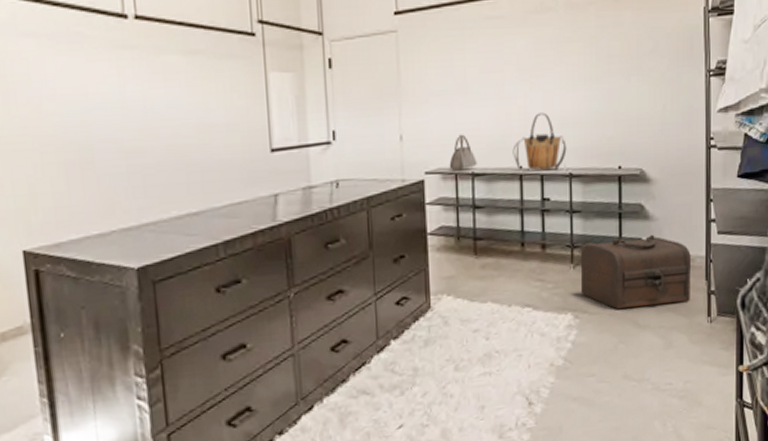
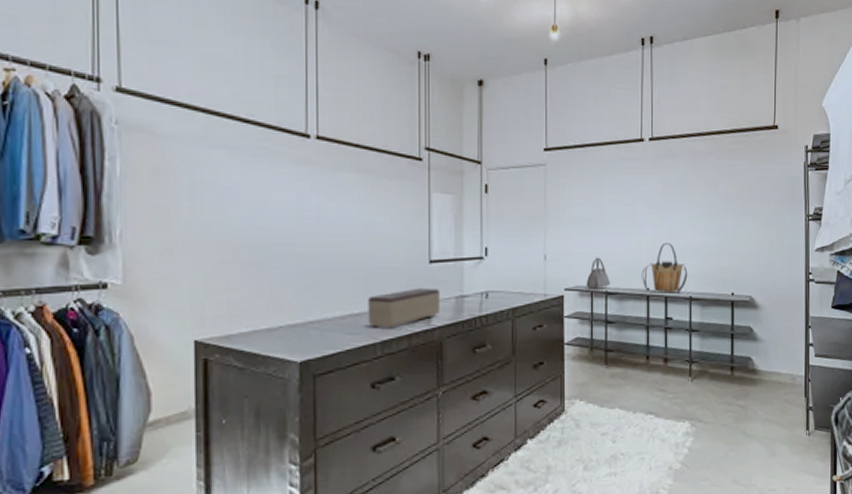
decorative box: none [206,179,286,228] -> present [368,287,440,329]
wooden chest: present [580,234,692,310] -> none [697,354,793,421]

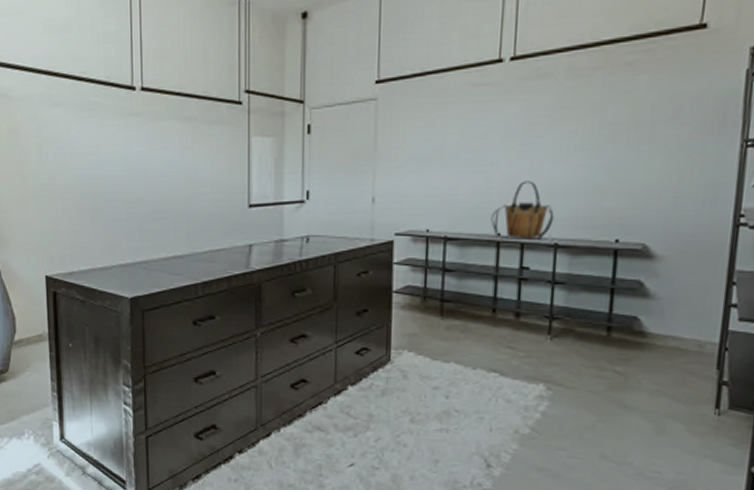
decorative box: present [368,287,440,329] -> none [190,231,259,271]
handbag: present [586,257,610,289] -> none [420,199,451,234]

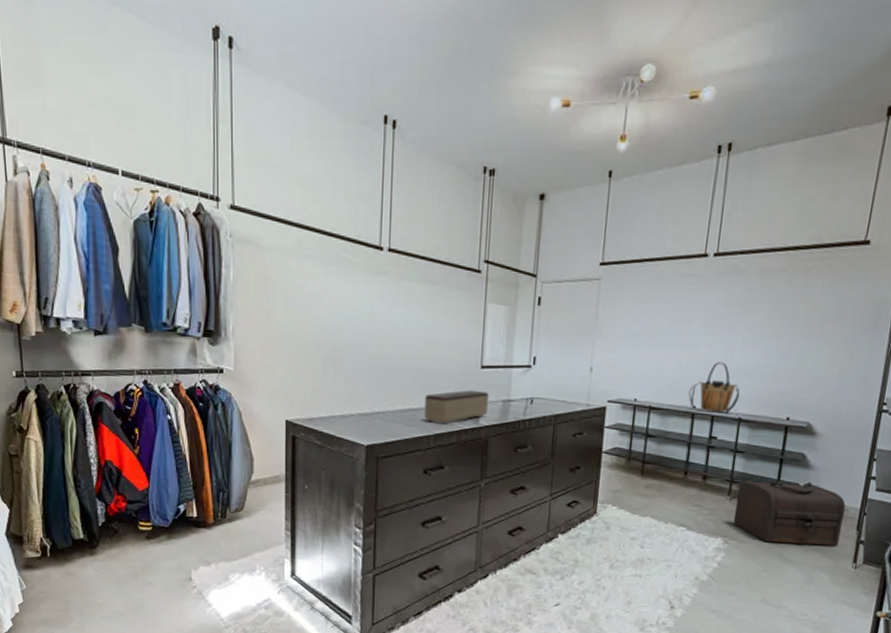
decorative box: none [190,231,259,271] -> present [424,390,489,424]
wooden chest: none [556,313,701,390] -> present [733,479,846,547]

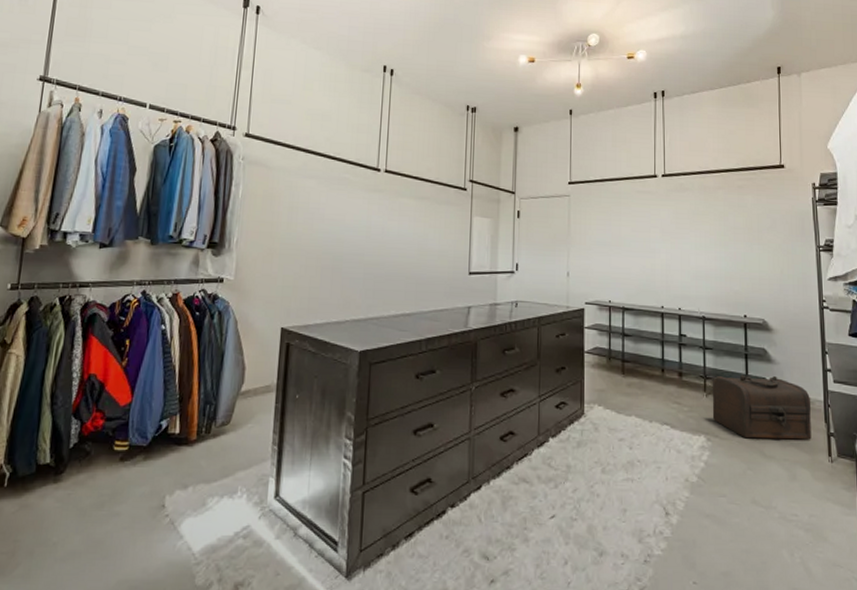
decorative box: present [424,390,489,424] -> none [416,295,476,329]
tote bag: present [688,362,740,414] -> none [656,266,700,312]

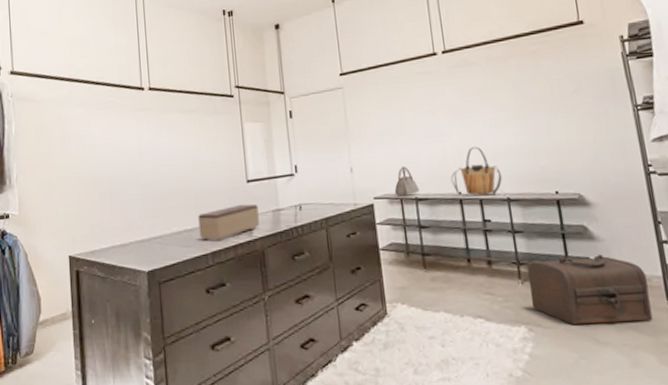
decorative box: none [416,295,476,329] -> present [198,204,260,241]
handbag: none [604,276,627,305] -> present [394,166,420,197]
tote bag: none [656,266,700,312] -> present [450,146,503,197]

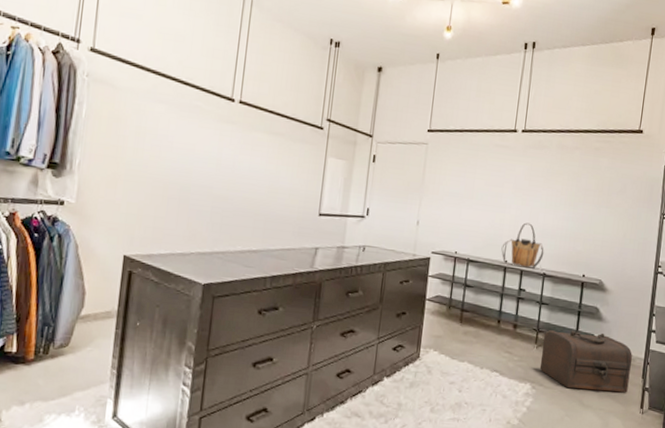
decorative box: present [198,204,260,241] -> none [262,235,325,267]
handbag: present [394,166,420,197] -> none [451,228,473,256]

